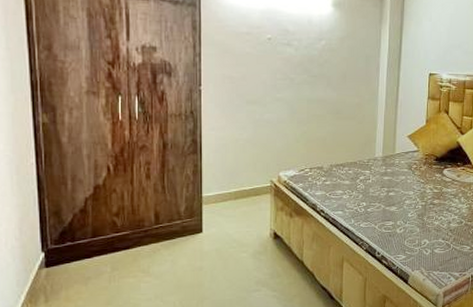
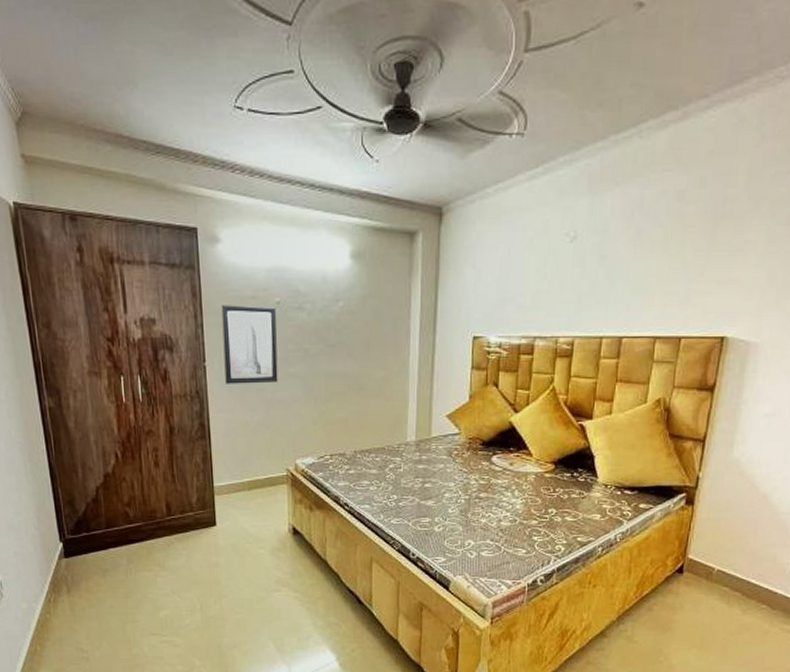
wall art: none [218,38,268,106] -> present [221,305,278,384]

